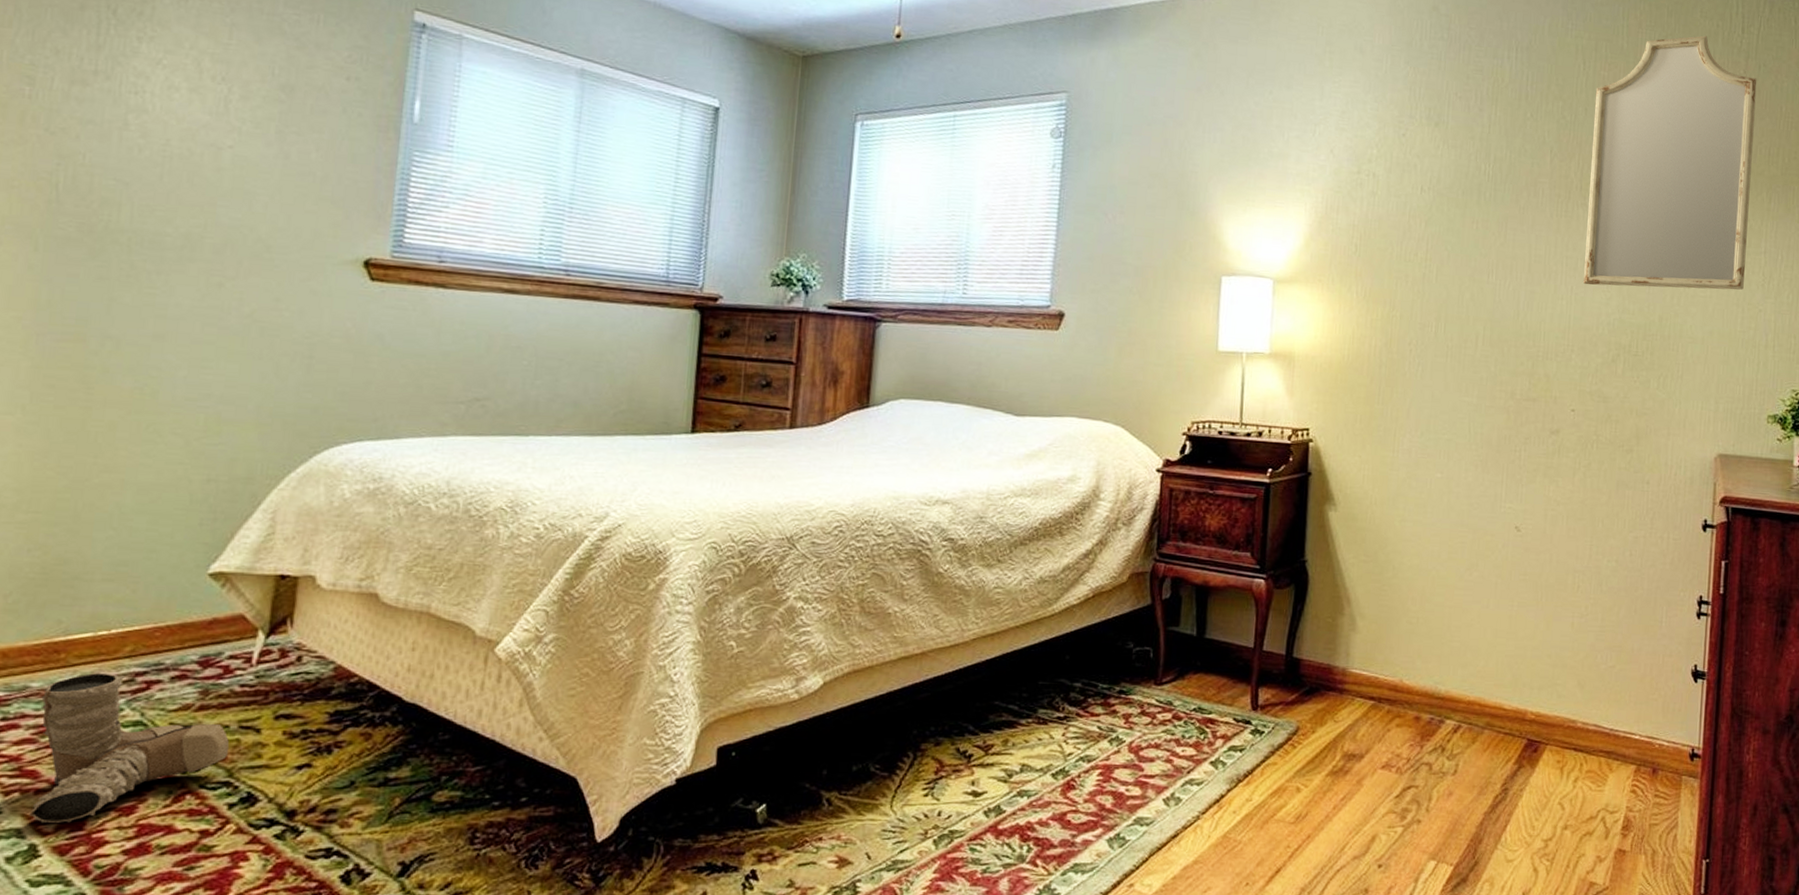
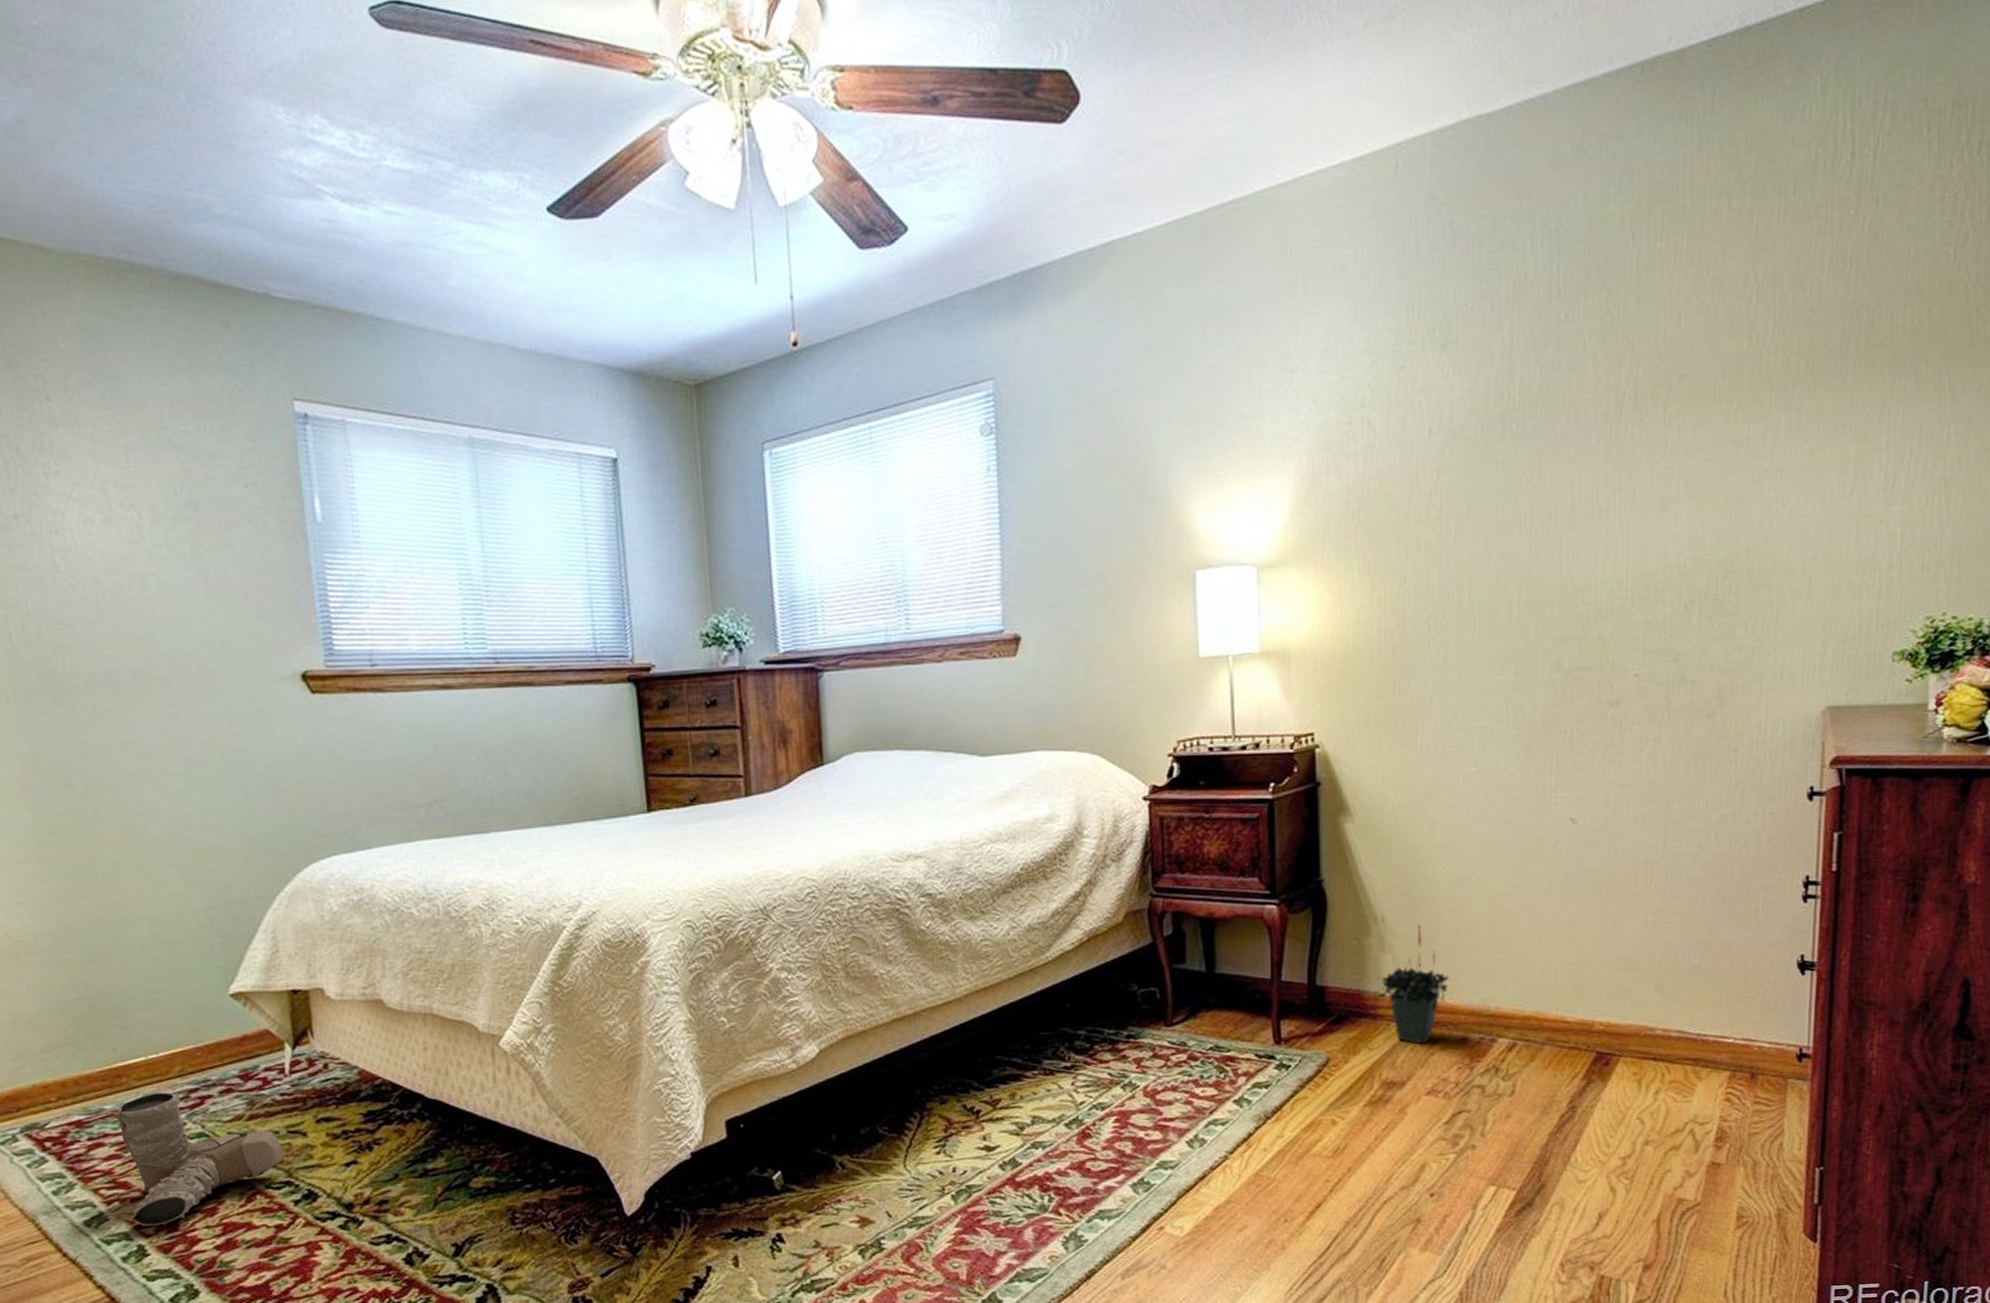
potted plant: none [1345,598,1408,720] -> present [1378,915,1449,1045]
home mirror: present [1583,35,1757,290] -> none [1643,171,1874,521]

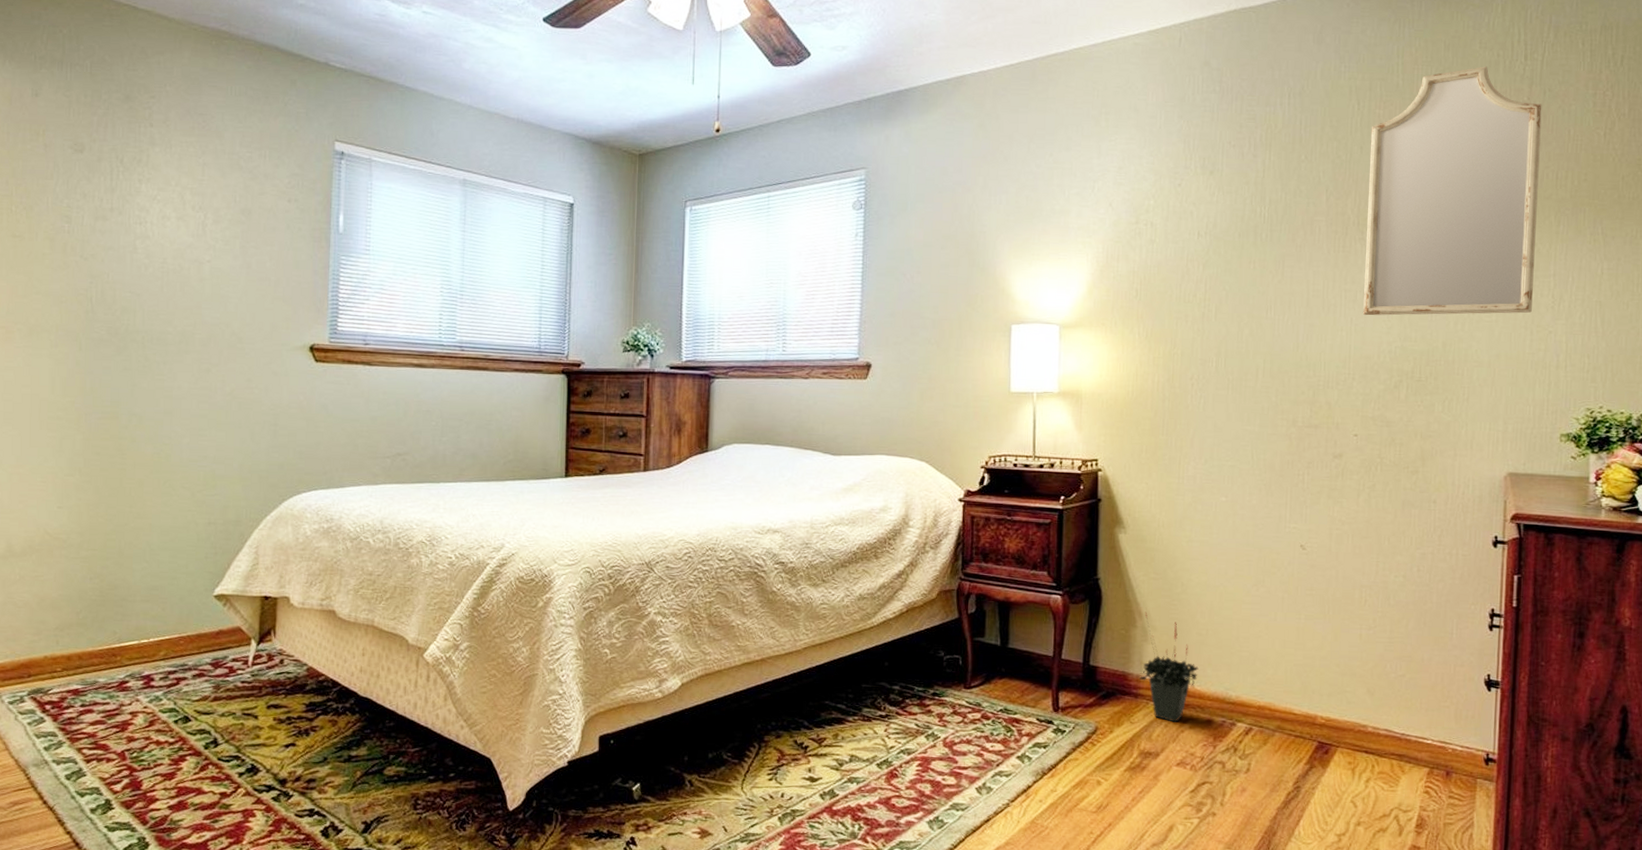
boots: present [115,1092,284,1227] -> none [104,672,236,785]
home mirror: none [1643,171,1874,521] -> present [1363,66,1542,316]

